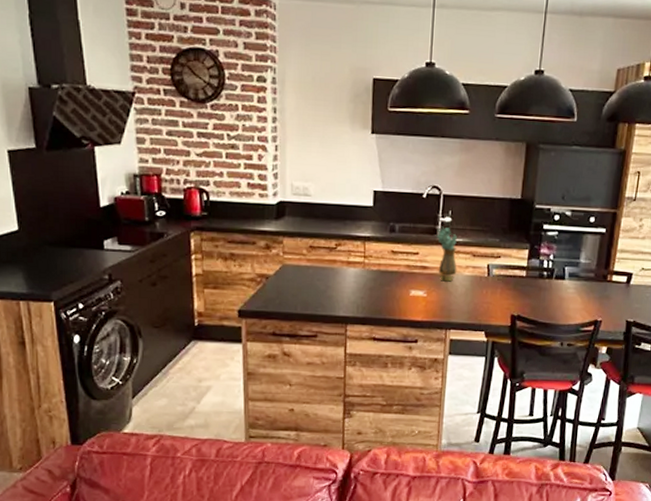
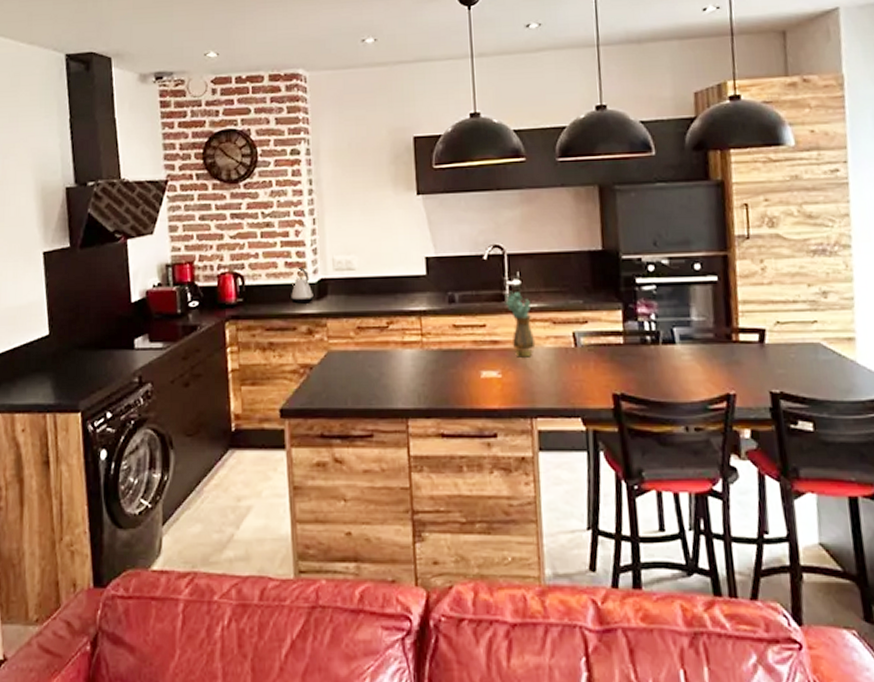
kettle: none [252,190,272,222] -> present [291,268,313,304]

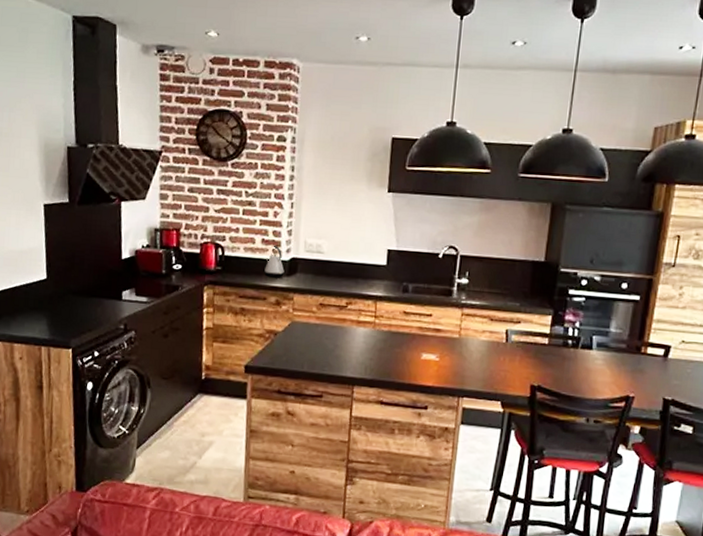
vase: present [504,290,536,358] -> none [451,287,475,347]

